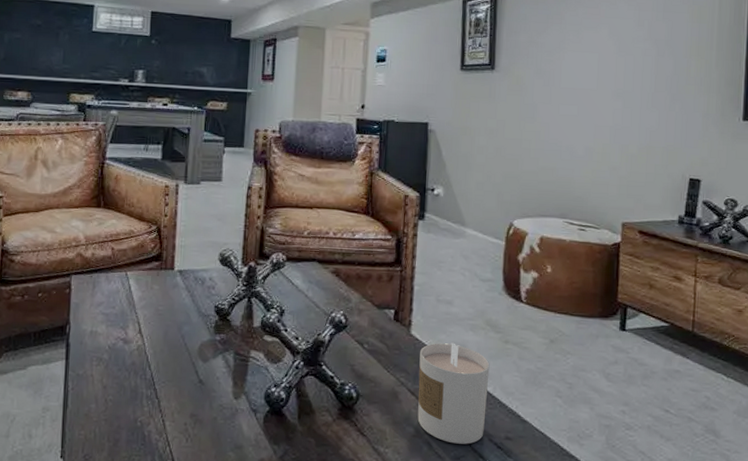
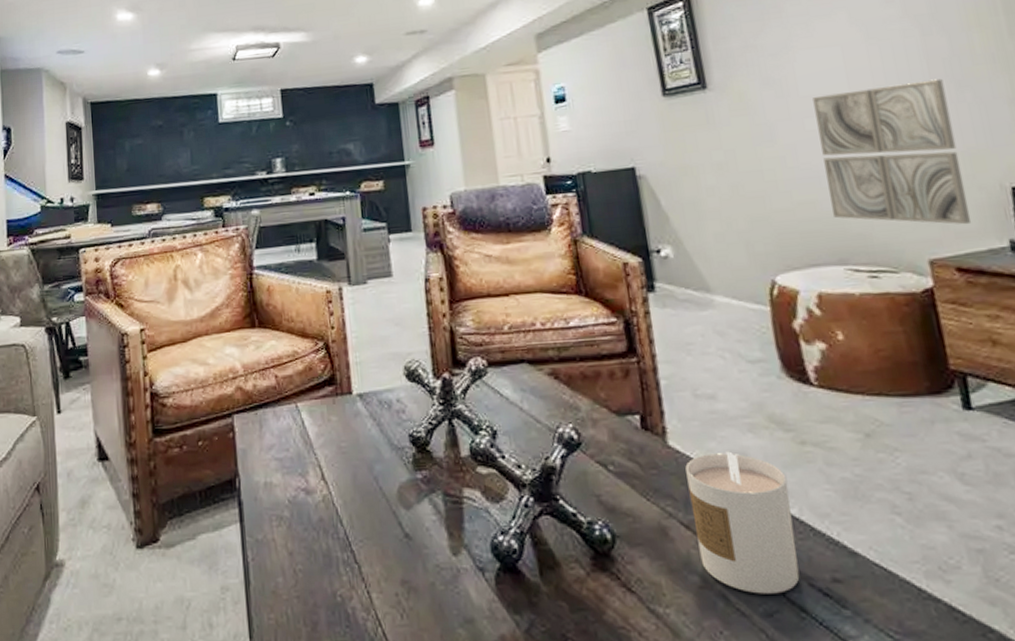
wall art: none [565,89,663,201] -> present [812,78,972,225]

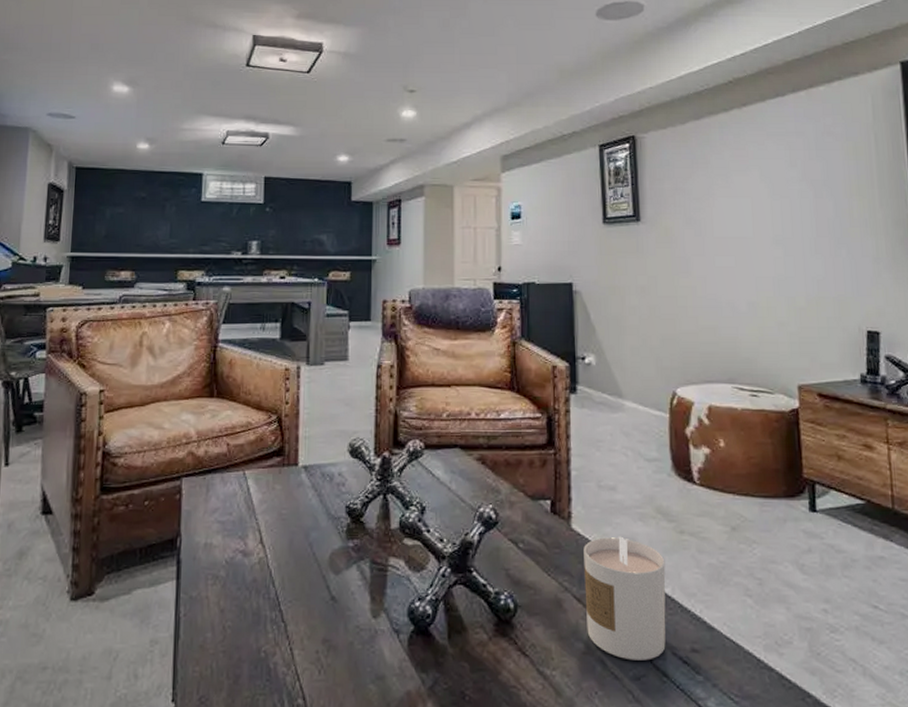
wall art: present [812,78,972,225] -> none [724,235,834,358]

